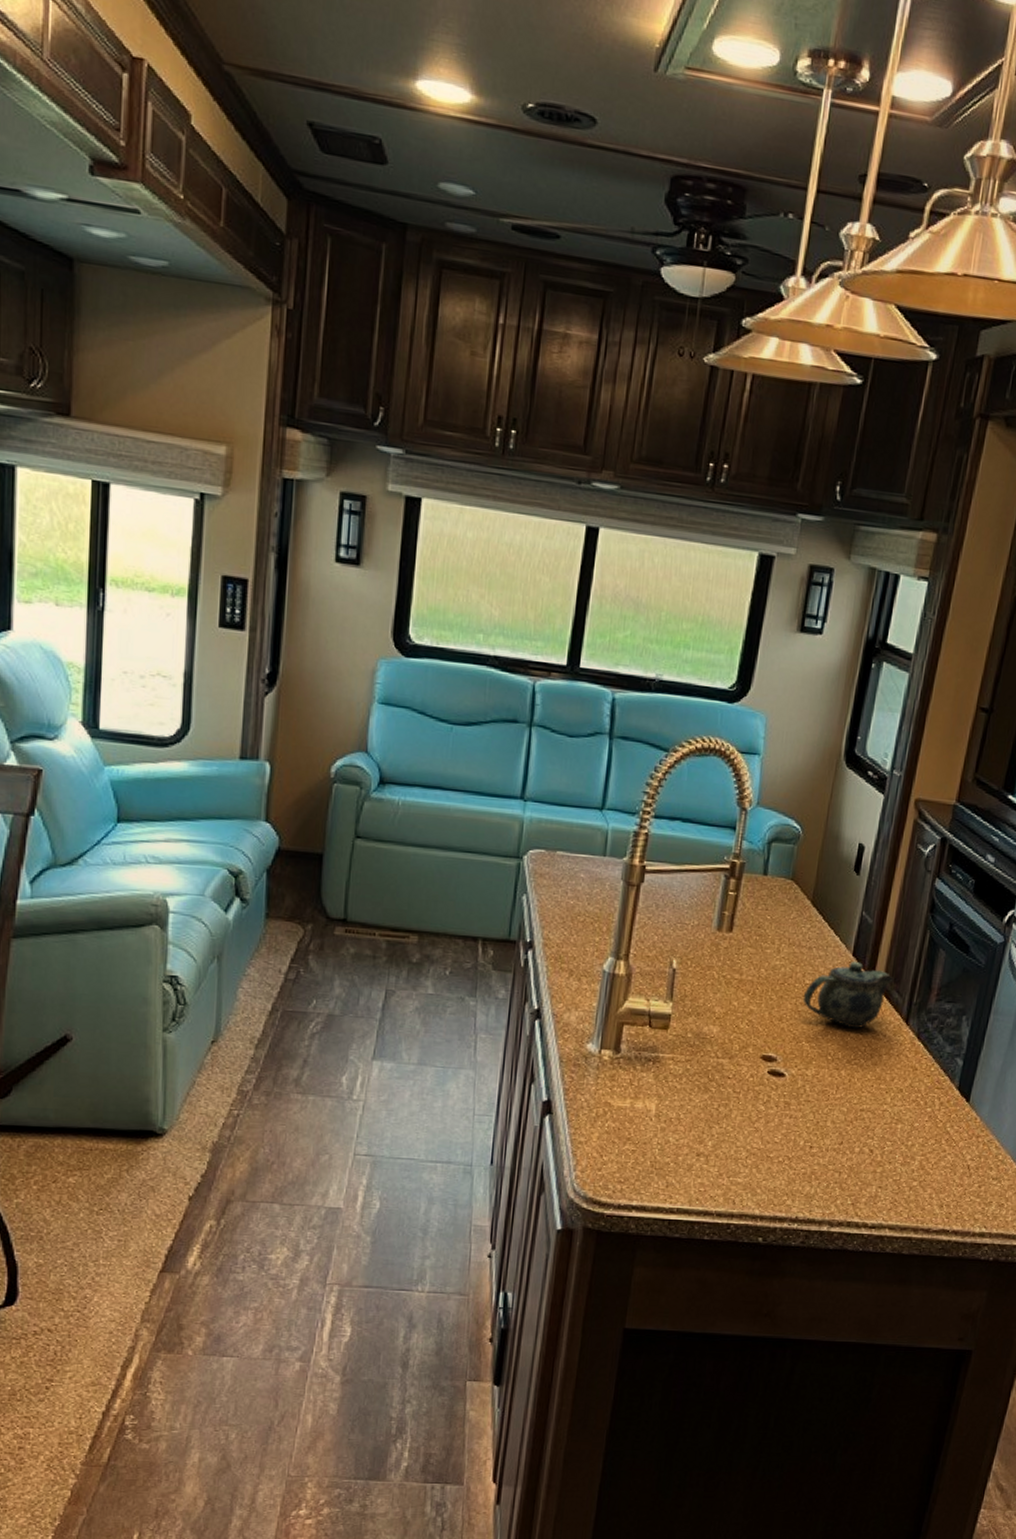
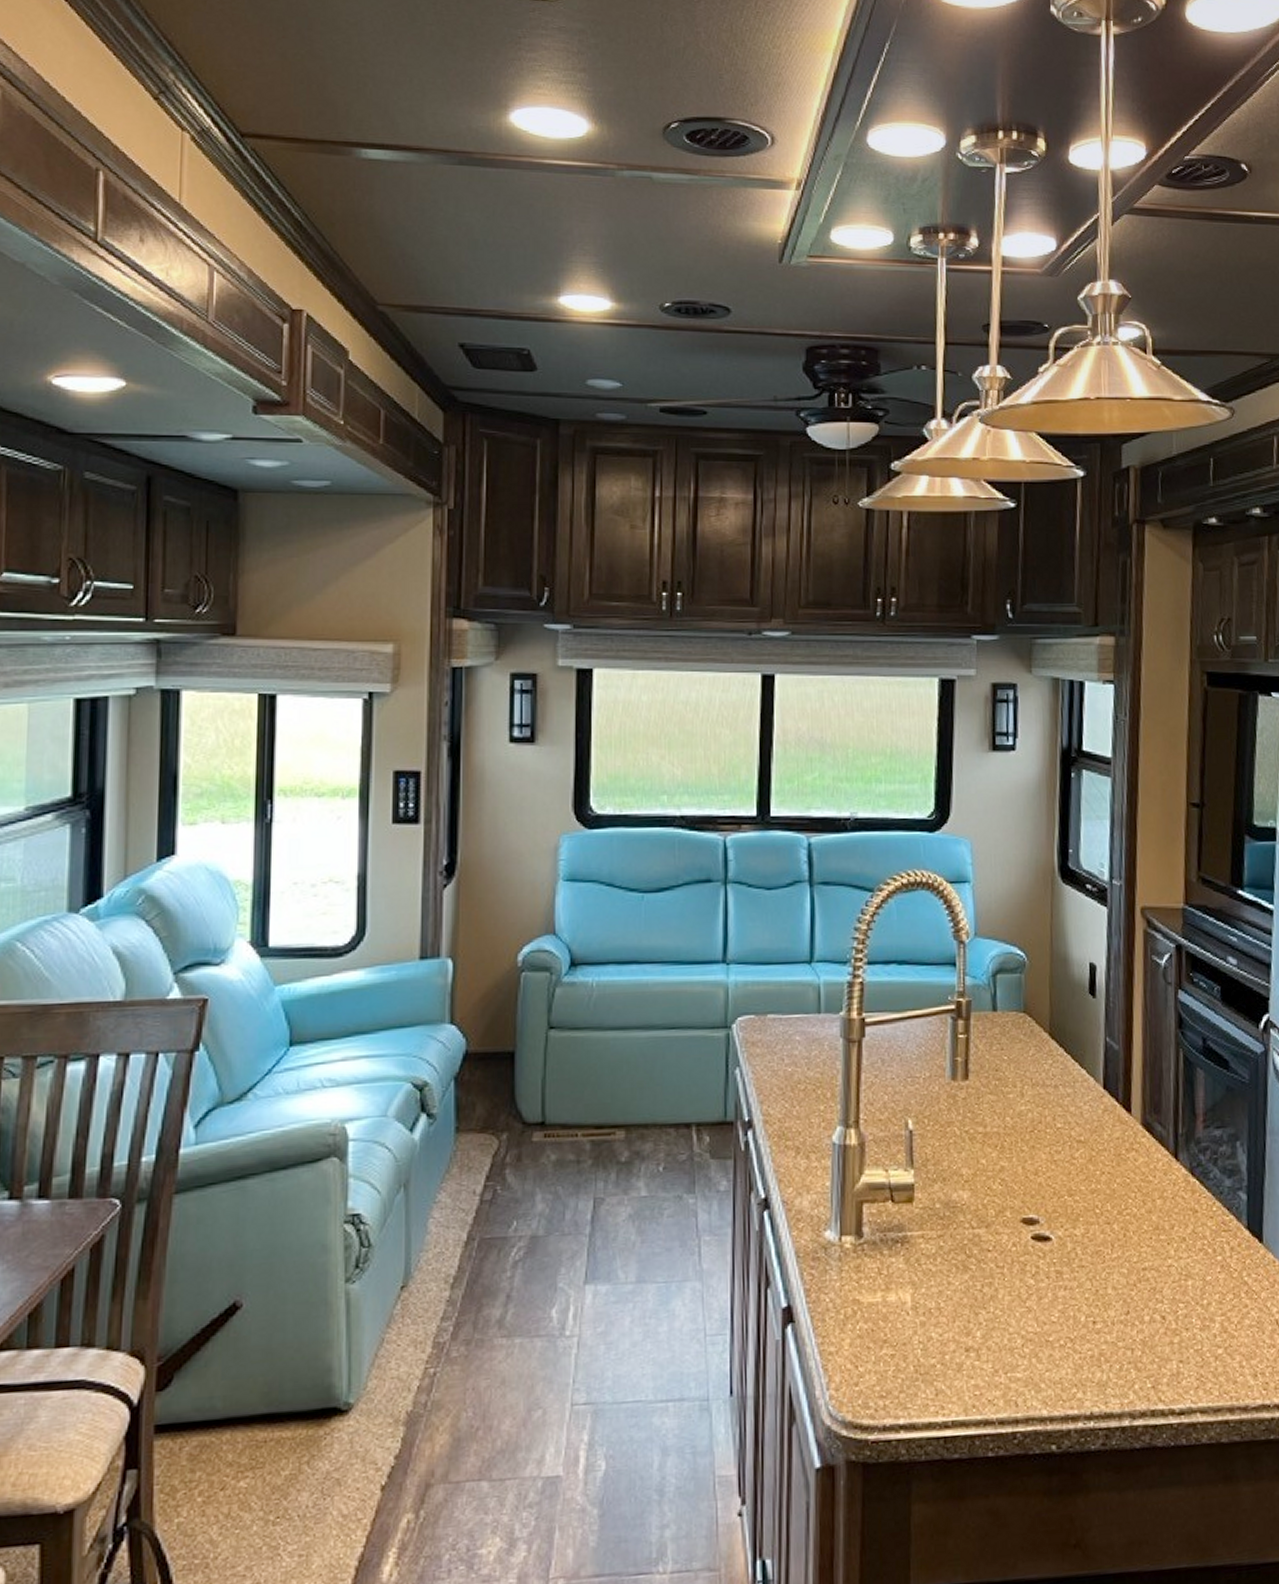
teapot: present [802,961,894,1029] -> none [1057,1094,1154,1173]

